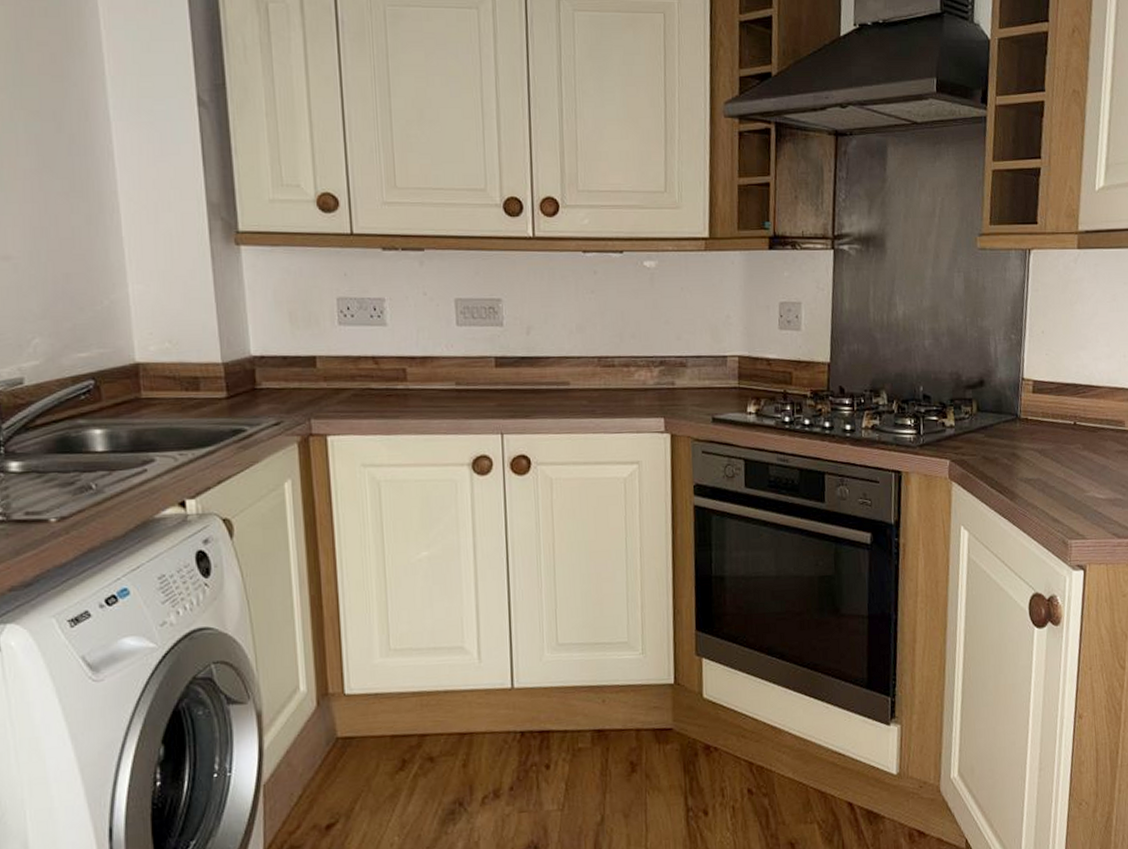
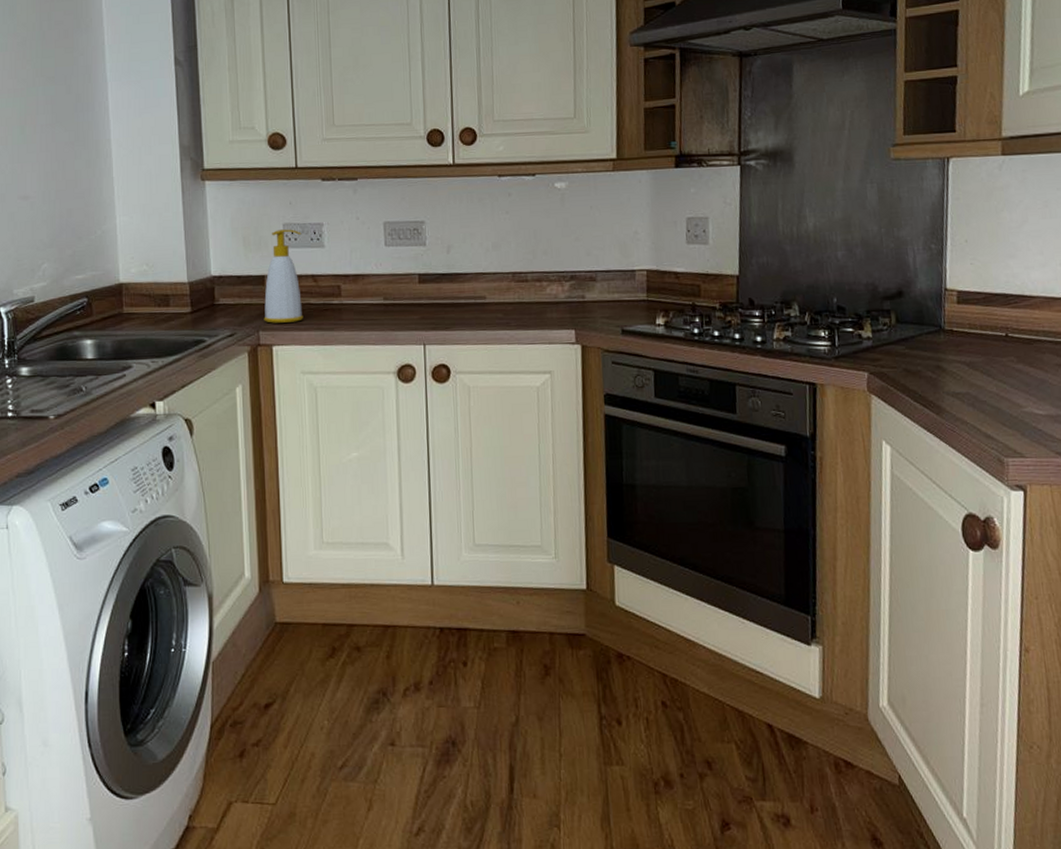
soap bottle: none [316,304,363,411] -> present [264,229,304,323]

